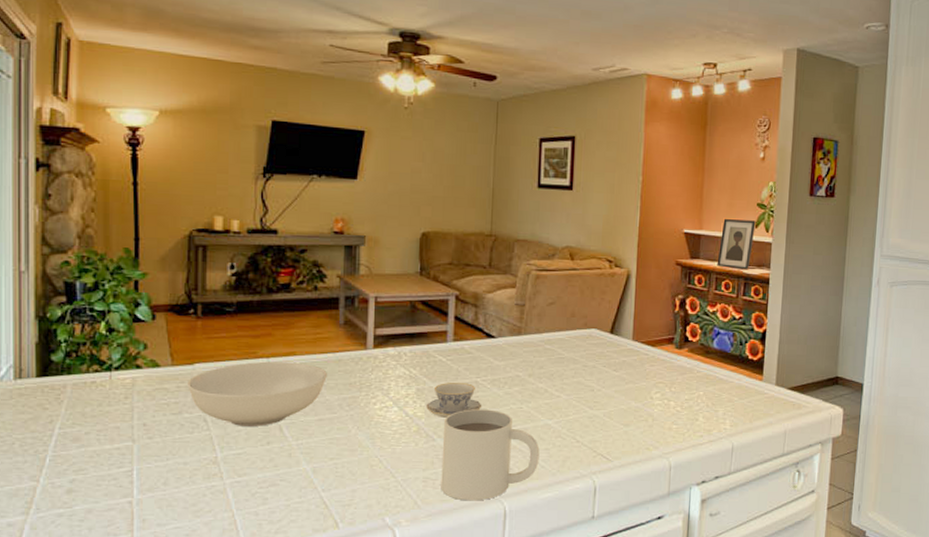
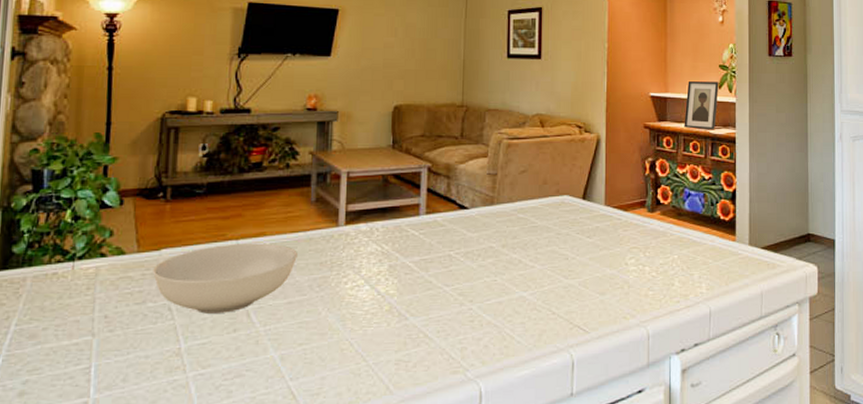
teacup: present [426,382,482,418] -> none [398,256,456,295]
mug: present [441,409,540,501] -> none [414,283,515,383]

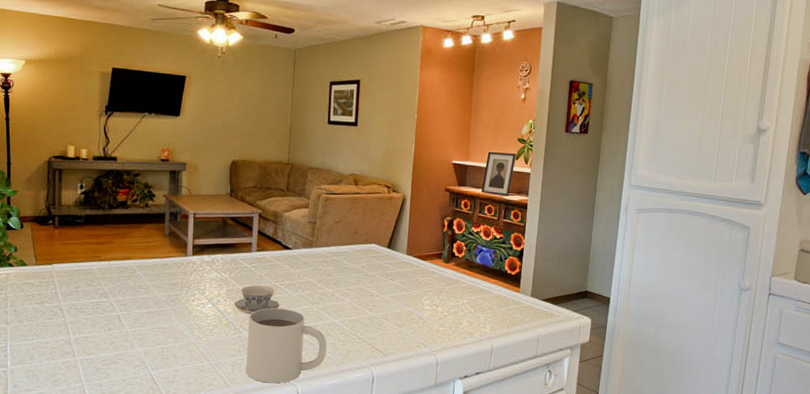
bowl: present [153,243,297,314] -> none [48,264,155,316]
teacup: none [398,256,456,295] -> present [234,285,280,314]
mug: none [414,283,515,383] -> present [246,308,327,384]

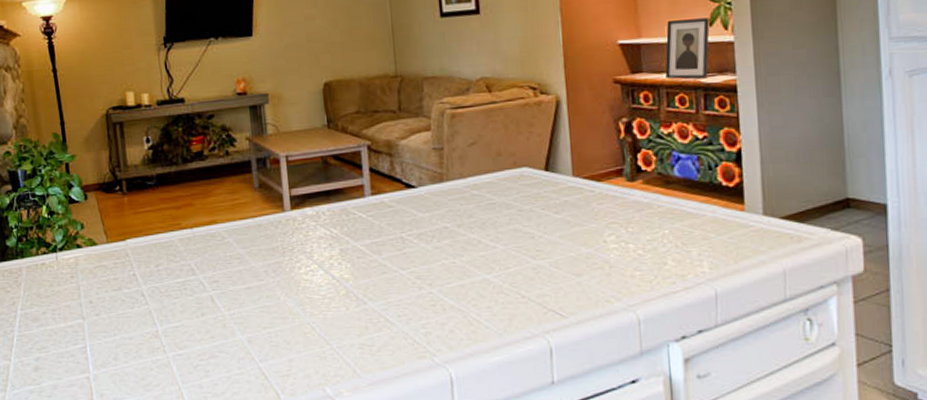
teacup: present [234,285,280,314] -> none [352,238,411,279]
mug: present [246,308,327,384] -> none [373,266,482,368]

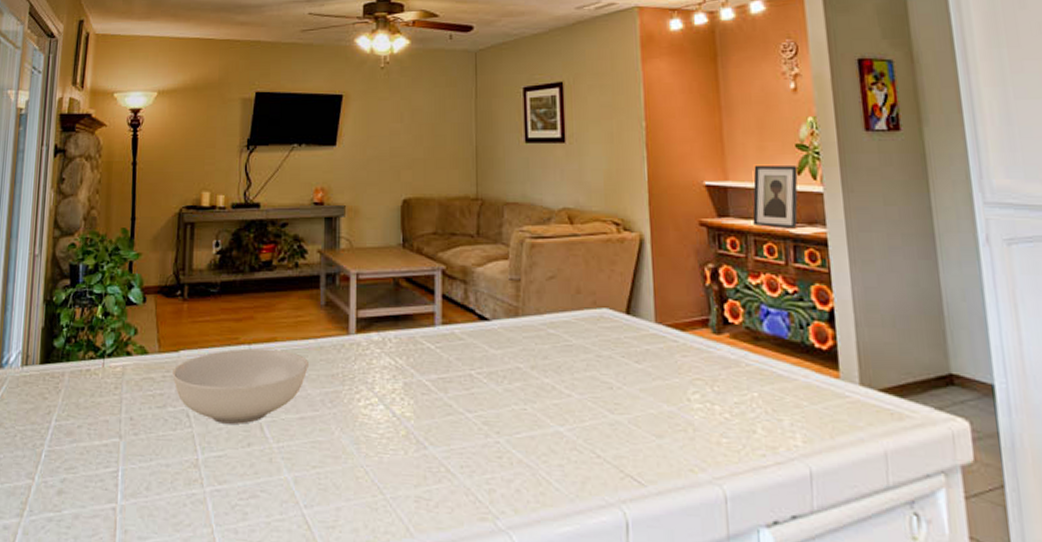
bowl: none [123,230,250,299] -> present [172,348,308,424]

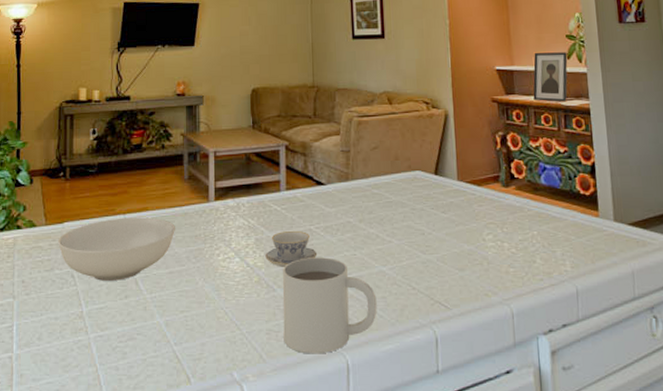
teacup: none [415,374,479,420] -> present [265,230,318,267]
mug: none [435,409,552,532] -> present [282,257,377,354]

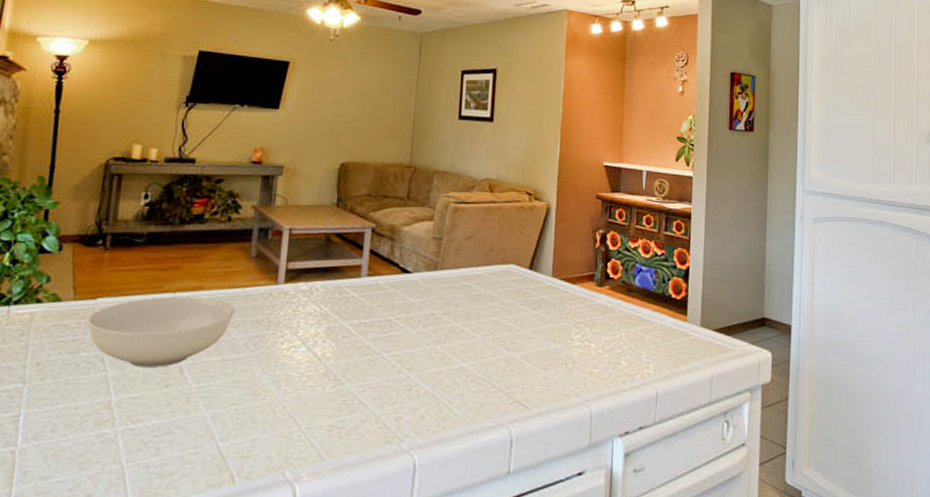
teacup: present [265,230,318,267] -> none [336,320,395,359]
mug: present [282,257,377,354] -> none [347,350,454,453]
picture frame: present [532,52,568,102] -> none [638,151,676,204]

